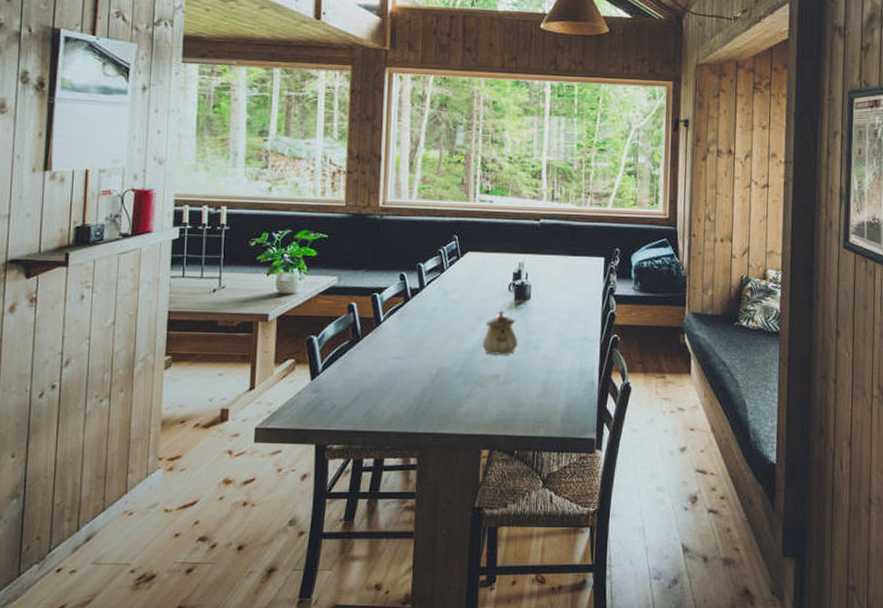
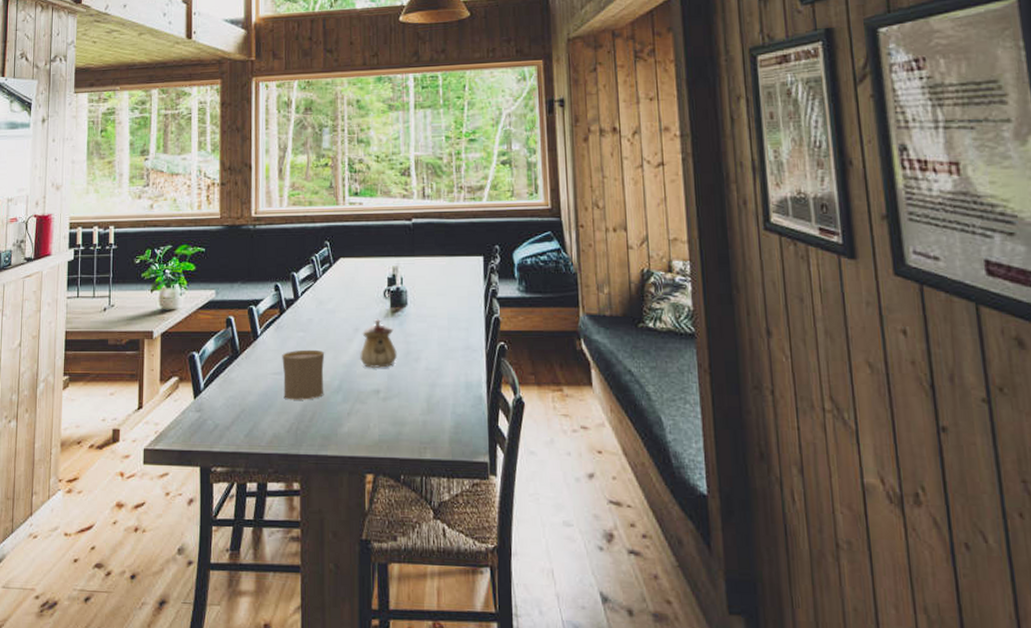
cup: none [404,336,448,383] -> present [282,349,325,400]

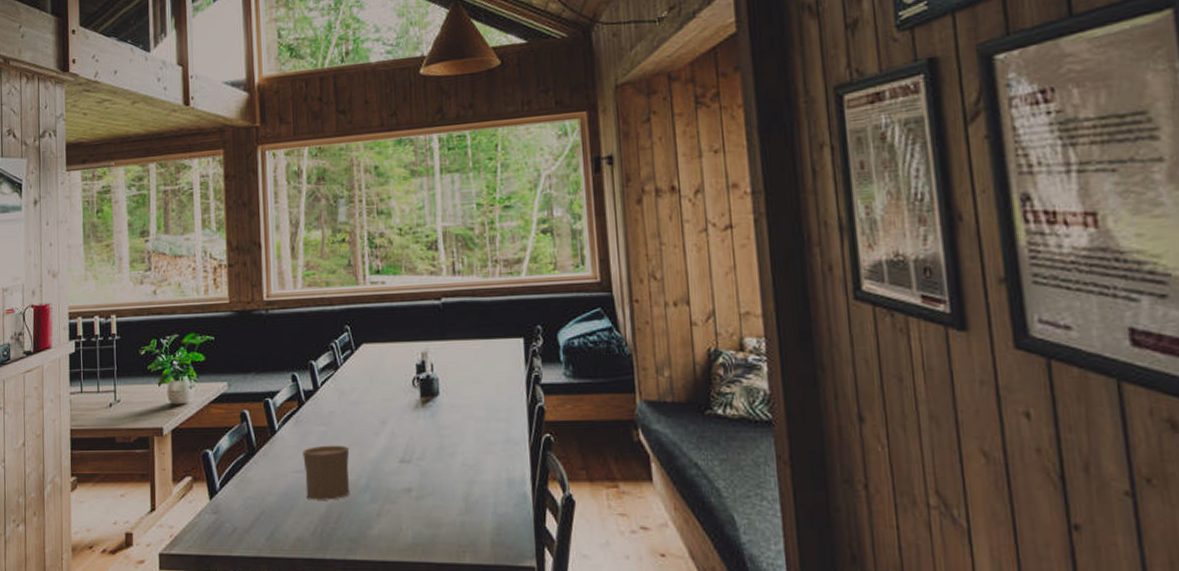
teapot: present [360,318,397,368] -> none [388,409,430,464]

